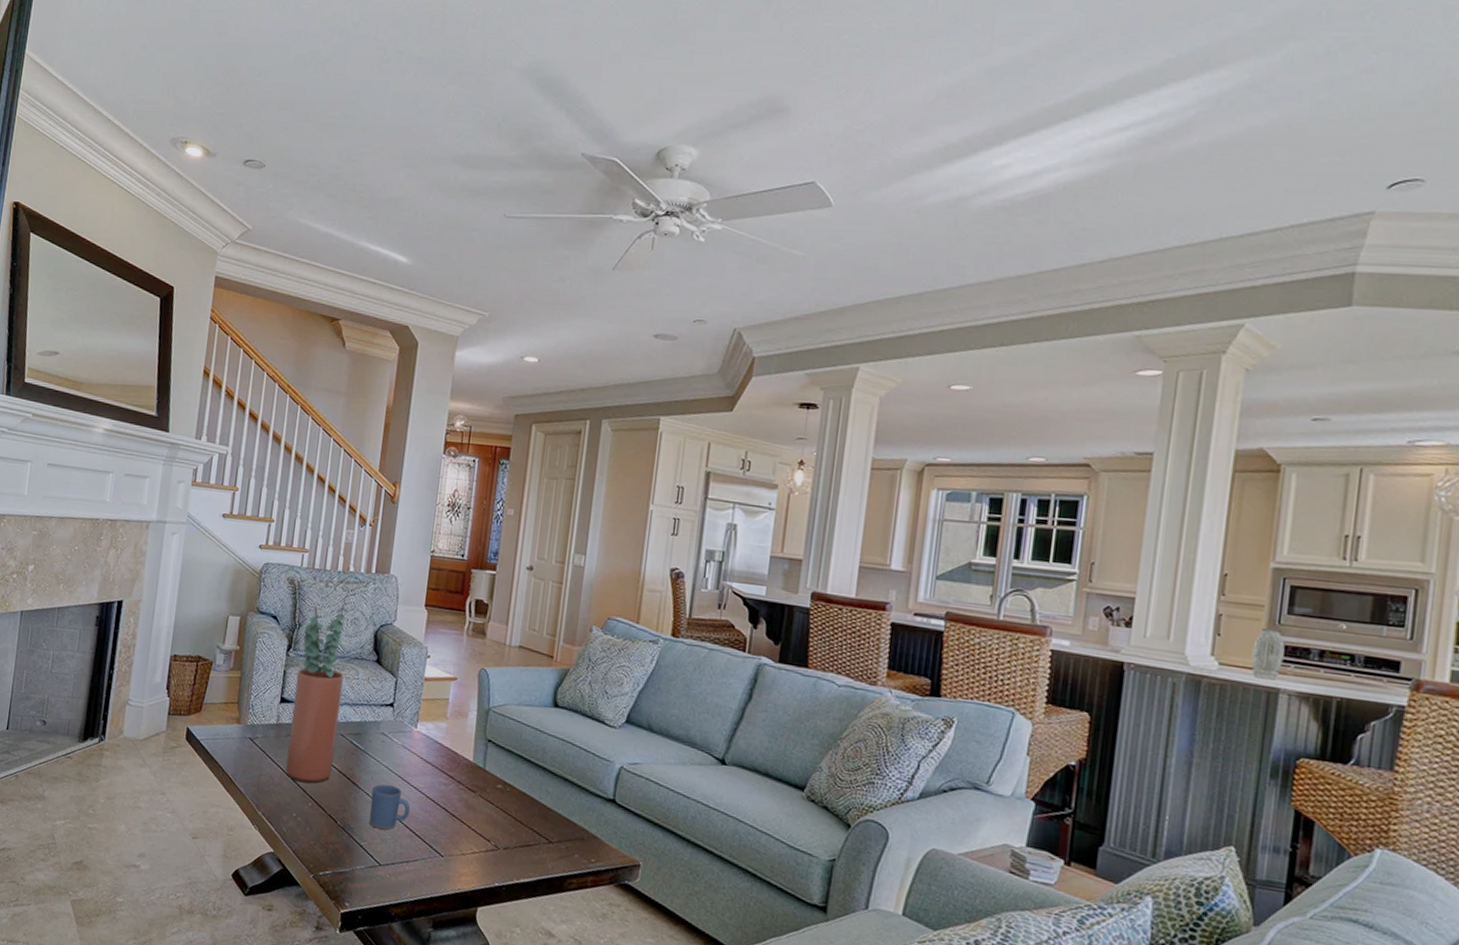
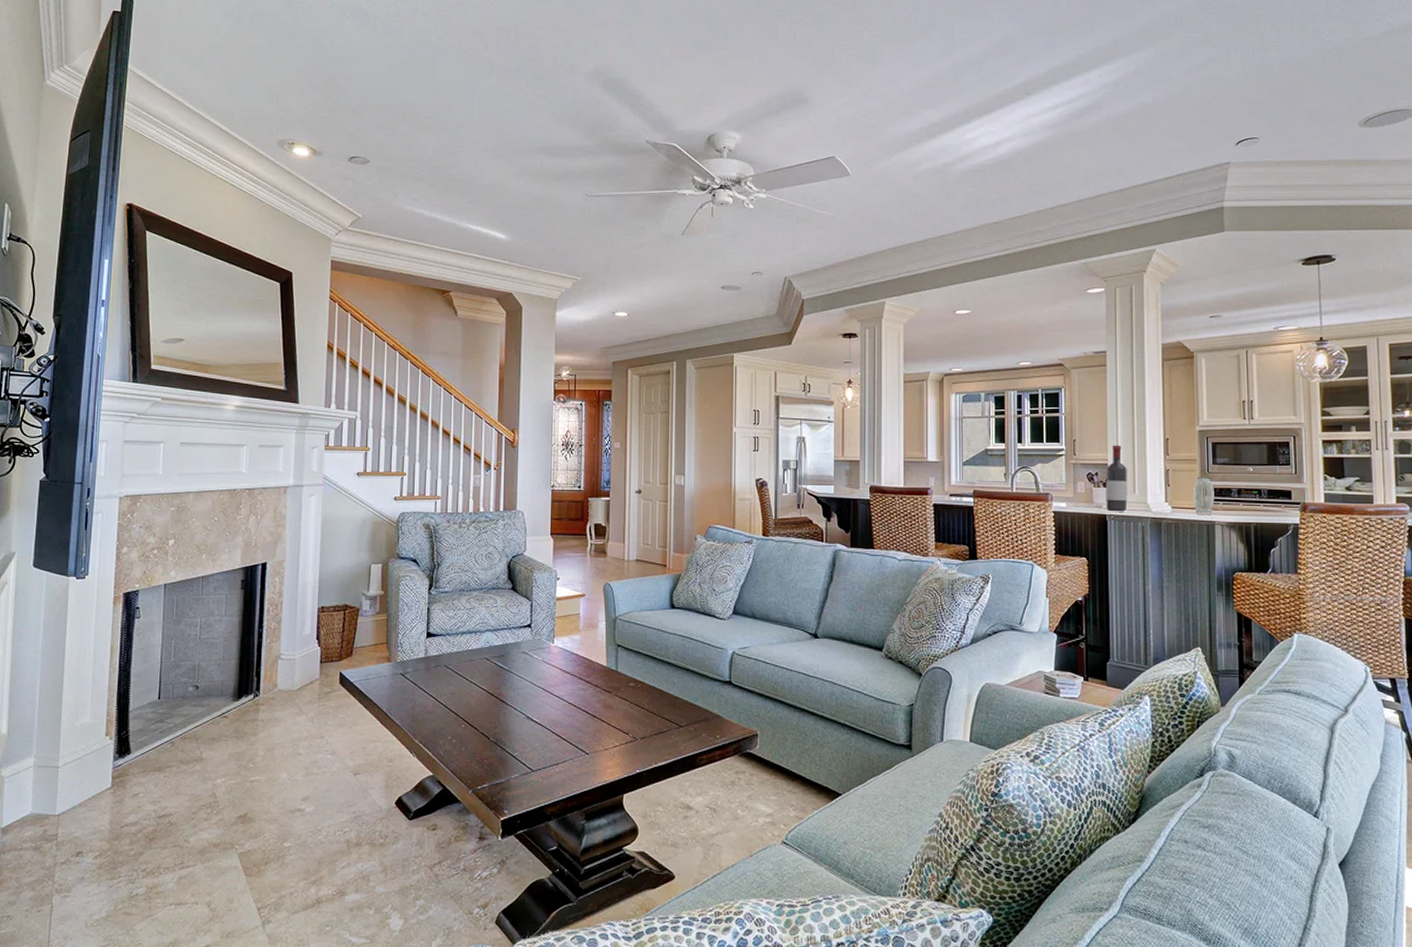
vase: present [285,599,348,783] -> none [437,537,484,707]
mug: present [369,784,411,830] -> none [518,697,556,739]
wine bottle: none [1125,574,1162,662] -> present [1105,445,1128,512]

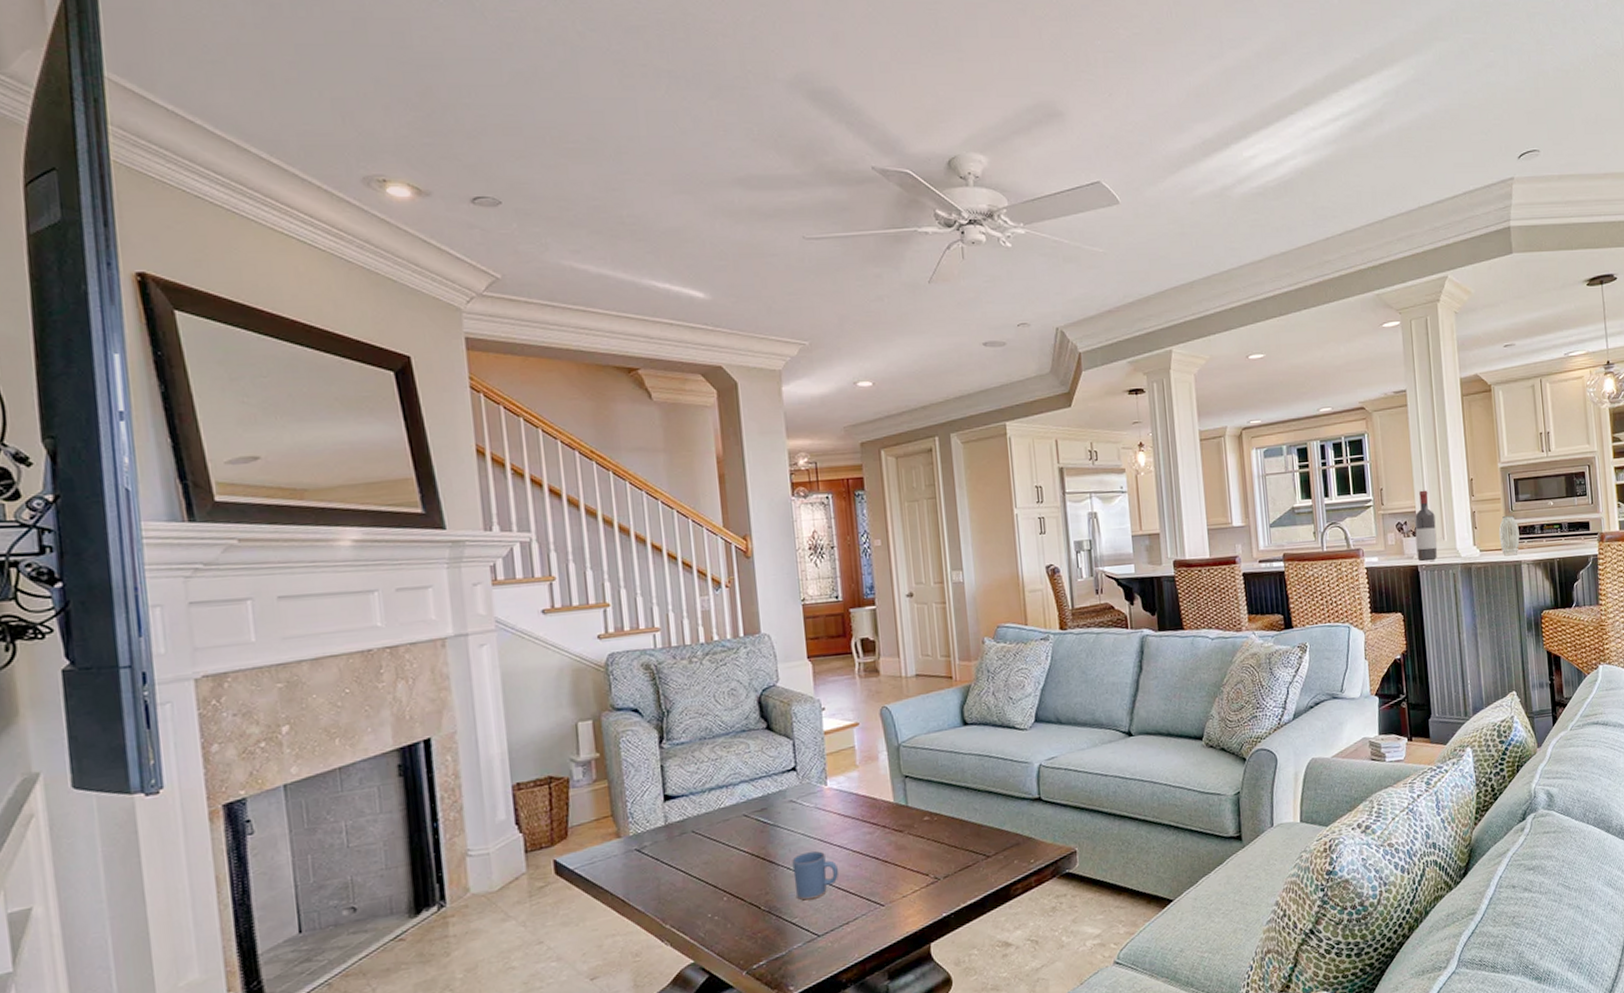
mug: none [518,697,556,739] -> present [792,850,839,901]

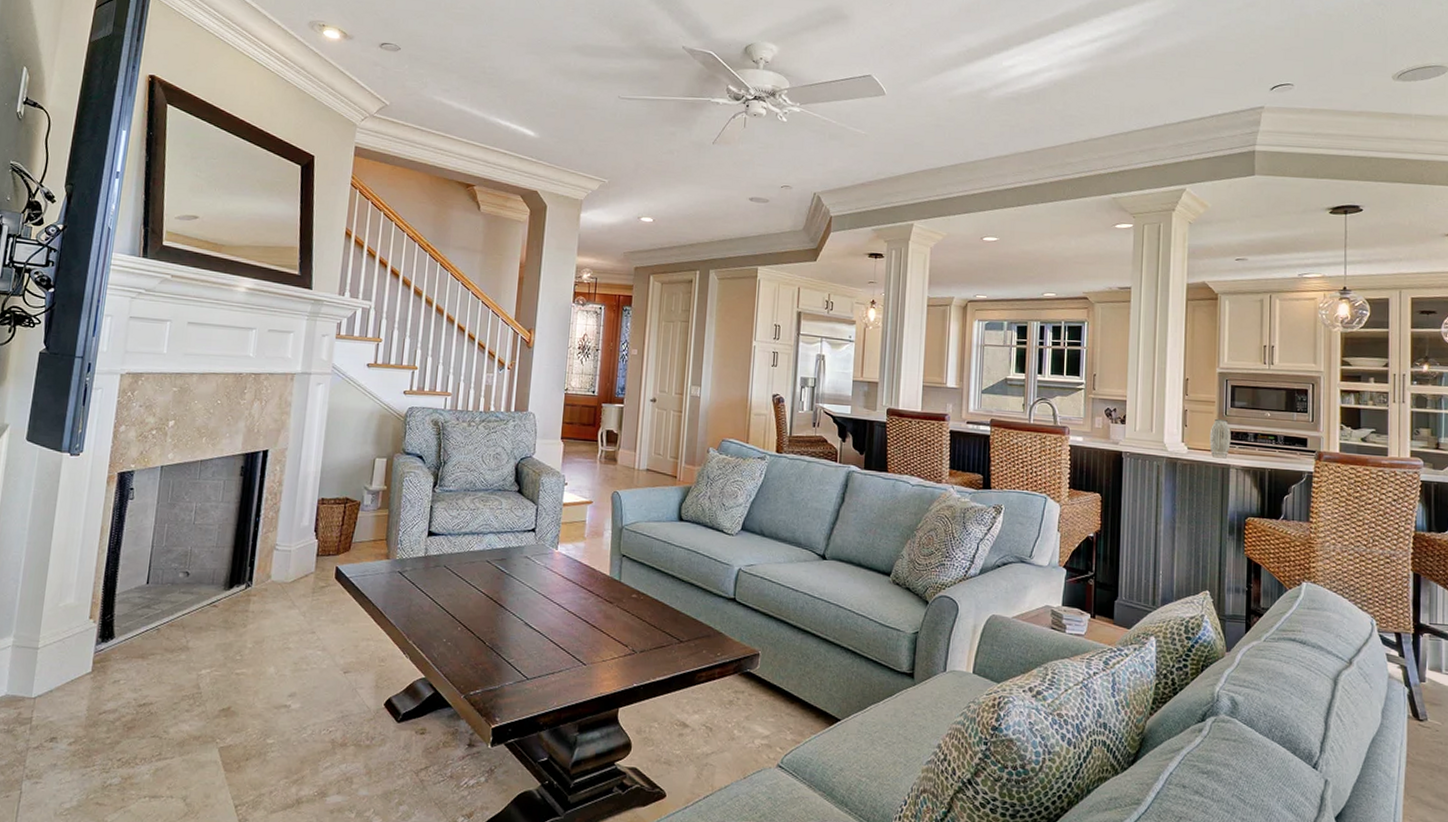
mug: present [792,850,839,901] -> none [516,603,555,646]
wine bottle: present [1414,490,1438,562] -> none [1122,382,1145,450]

